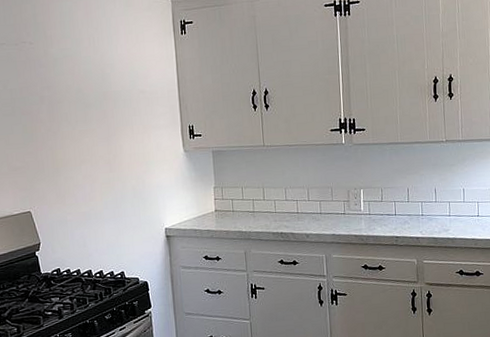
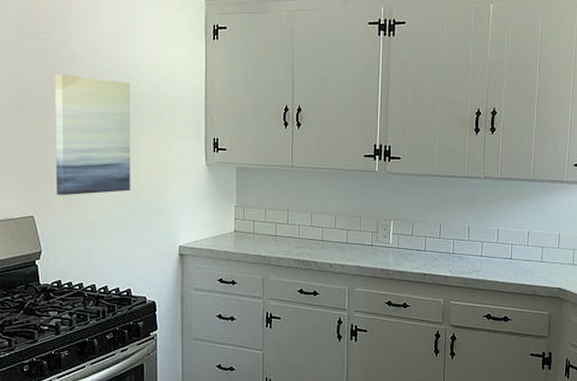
wall art: none [39,78,117,191] -> present [55,73,131,196]

